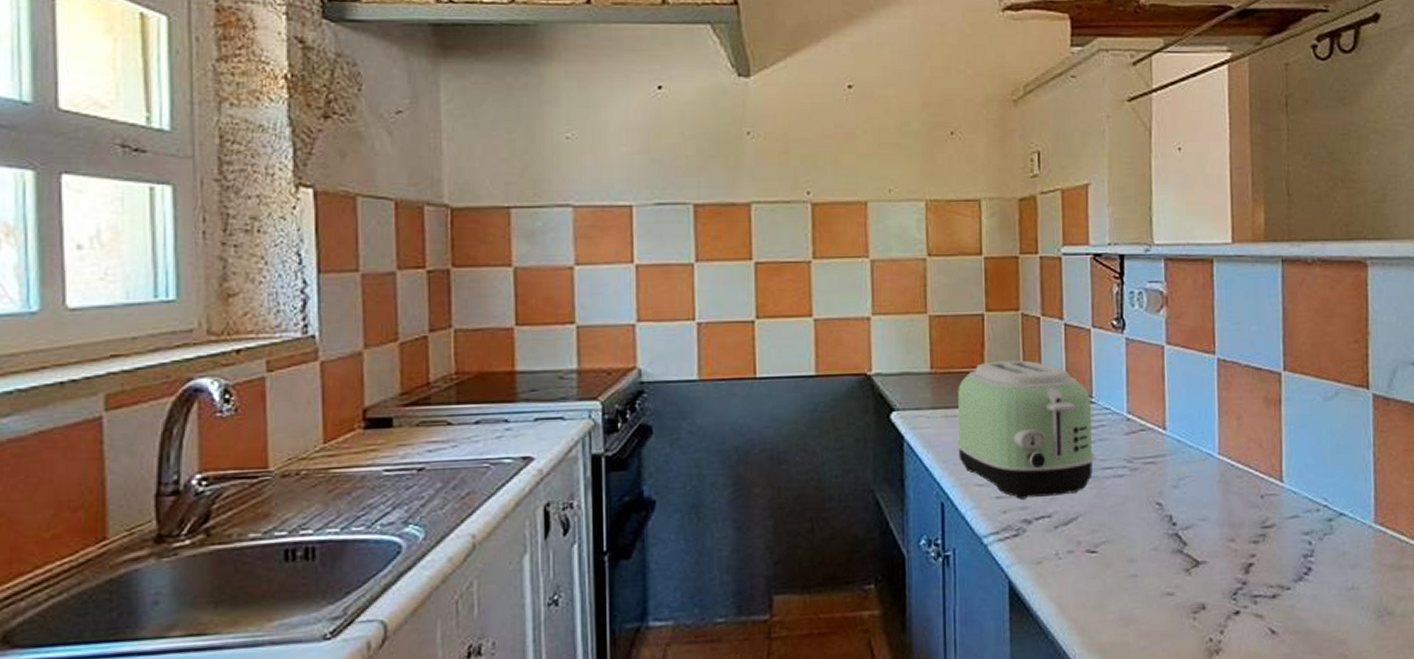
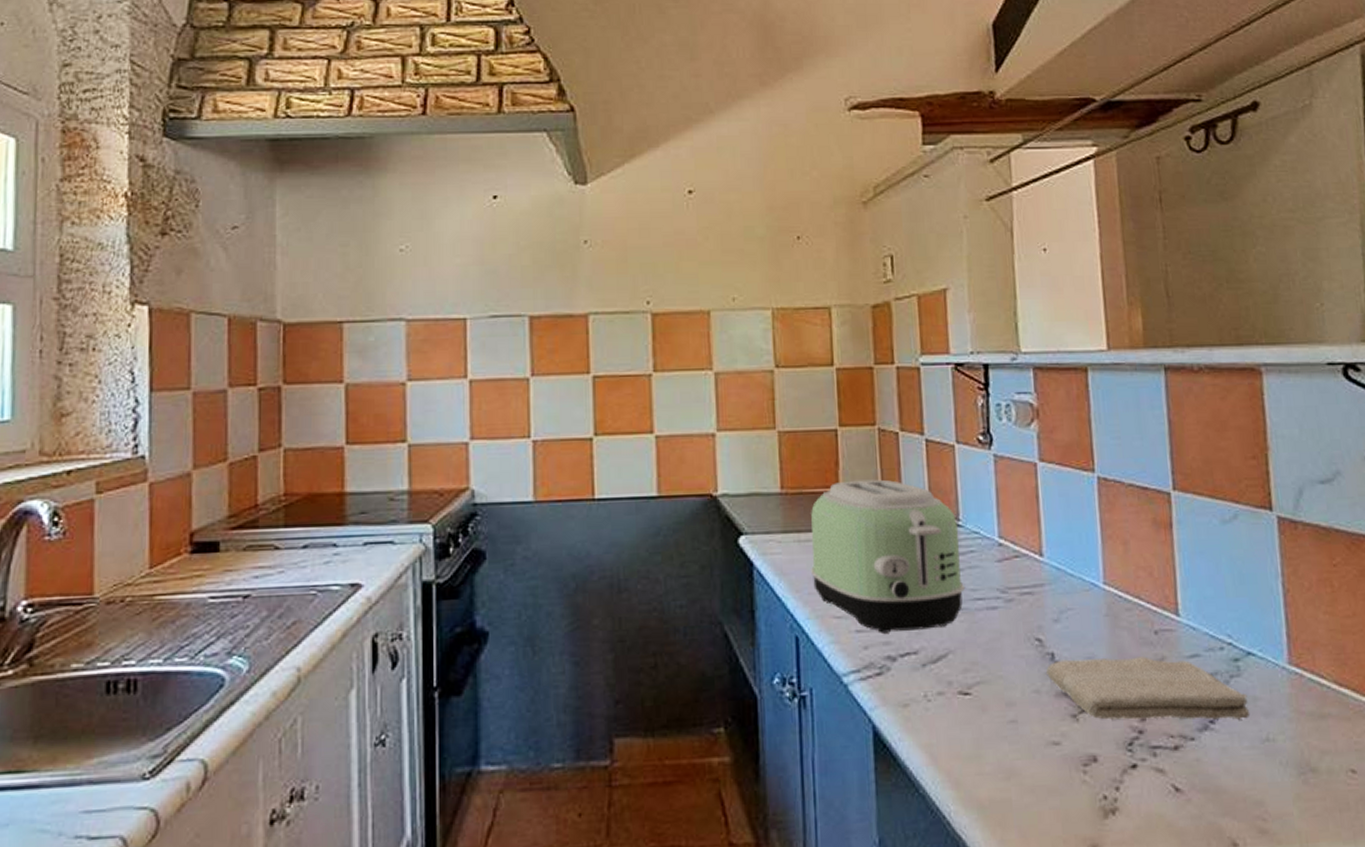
washcloth: none [1165,518,1338,573] -> present [1046,656,1249,720]

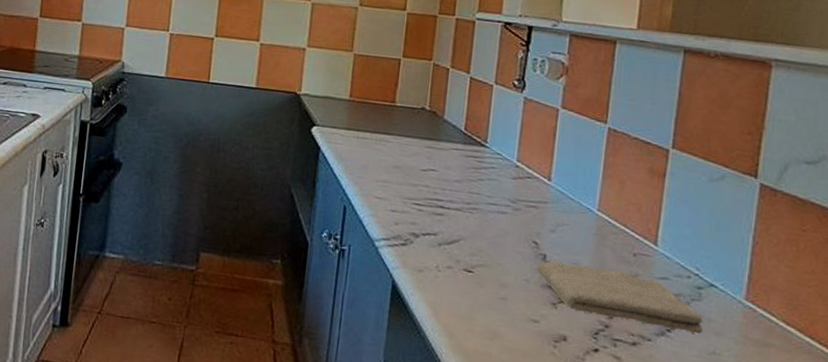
toaster: present [811,479,964,633] -> none [363,99,485,220]

